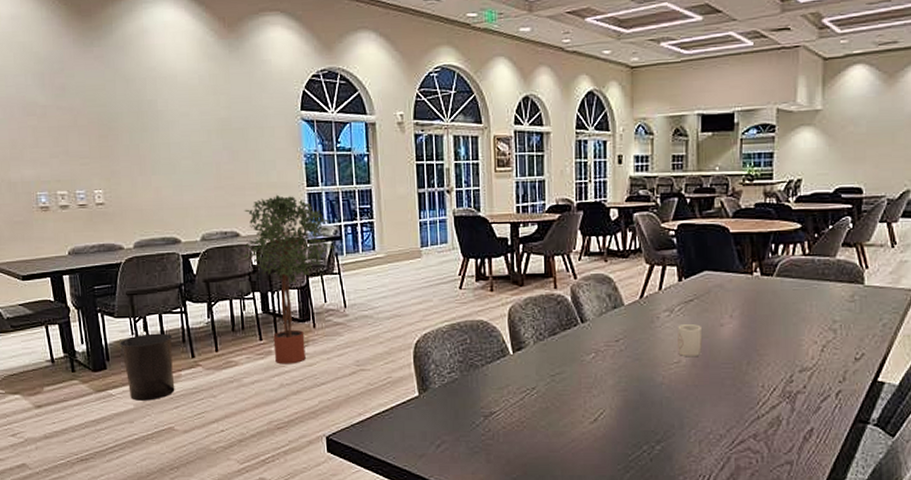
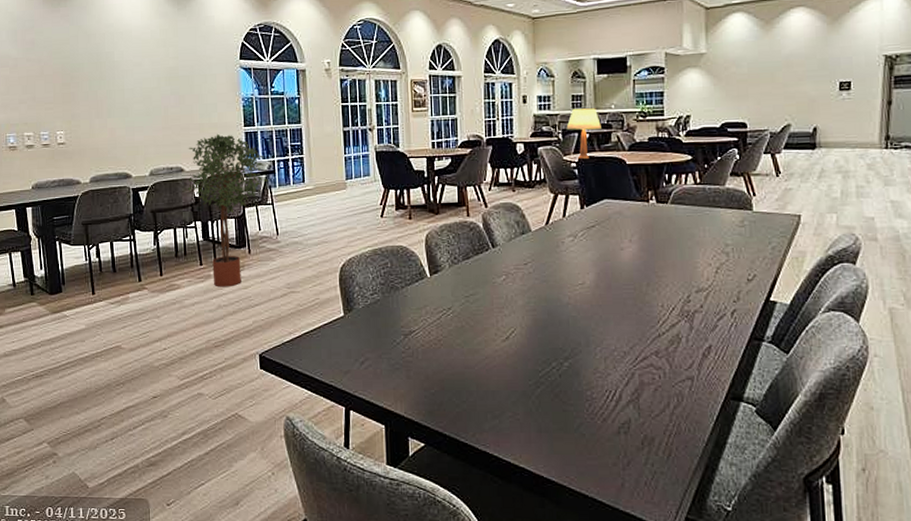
waste bin: present [120,333,175,401] -> none [75,259,123,321]
table lamp: none [665,168,704,228] -> present [566,106,601,160]
mug: present [678,324,703,357] -> none [581,248,605,279]

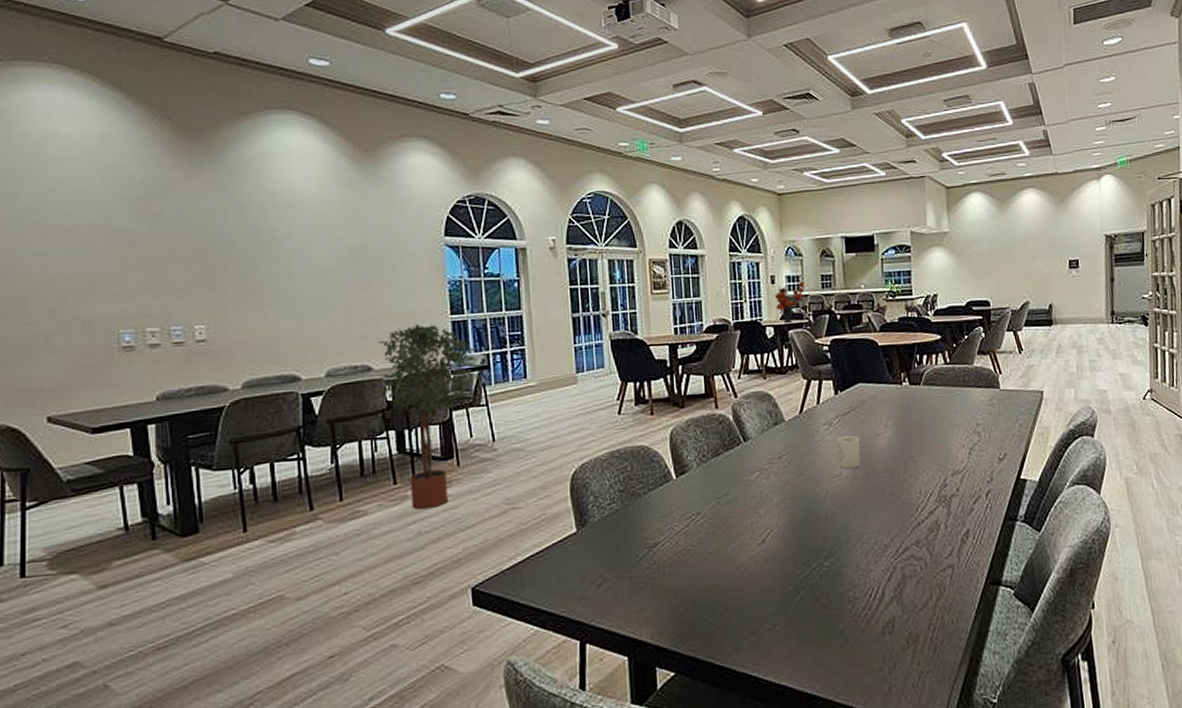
bouquet: none [525,99,556,141] -> present [774,280,805,324]
table lamp: present [566,106,601,160] -> none [816,286,852,343]
mug: none [581,248,605,279] -> present [837,436,862,469]

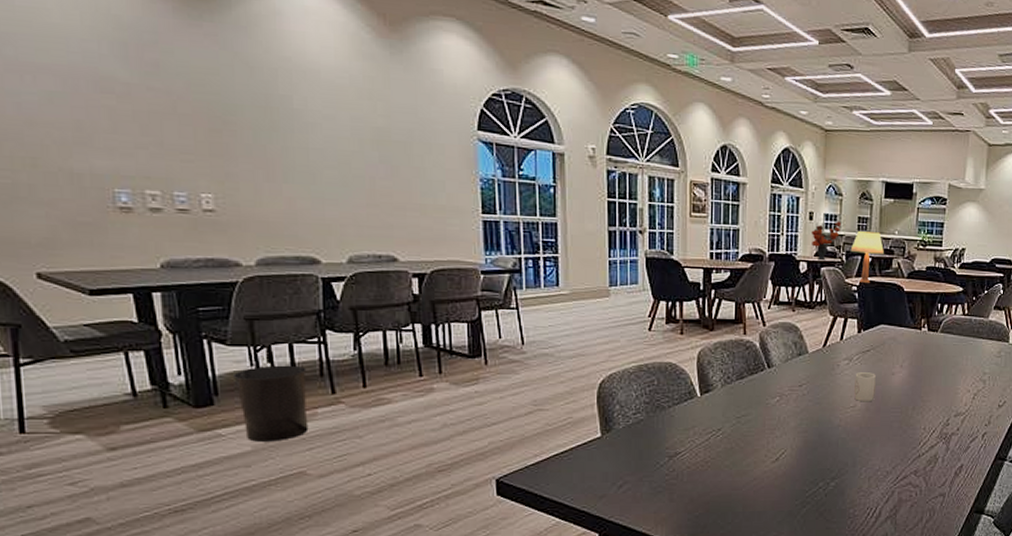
waste bin: none [218,484,287,568] -> present [233,365,309,442]
potted tree: present [377,323,483,510] -> none [403,218,514,403]
table lamp: none [816,286,852,343] -> present [850,229,884,284]

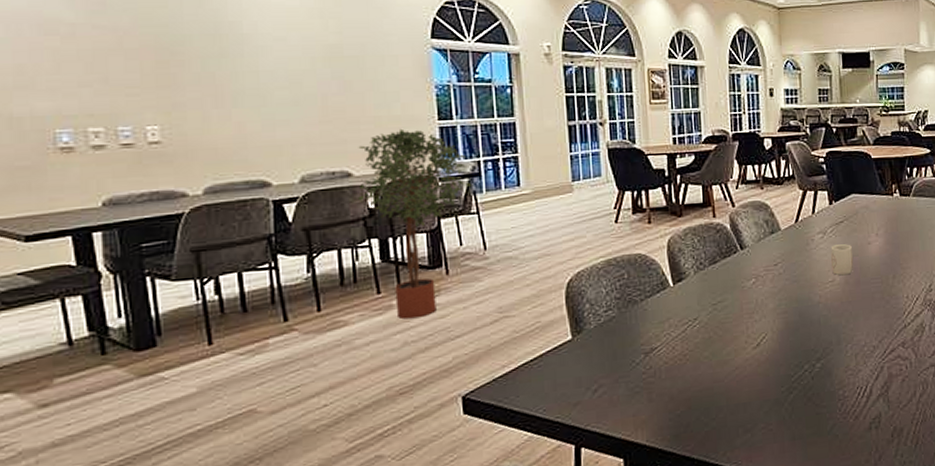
waste bin: present [233,365,309,442] -> none [178,294,259,382]
potted tree: none [403,218,514,403] -> present [358,128,474,320]
bouquet: present [811,217,842,261] -> none [772,93,803,136]
table lamp: present [850,229,884,284] -> none [813,100,848,155]

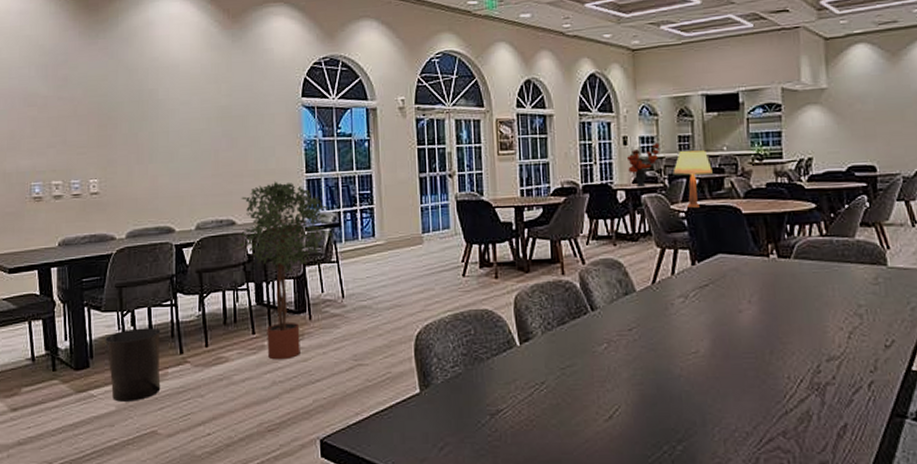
waste bin: none [178,294,259,382] -> present [105,327,161,402]
bouquet: none [772,93,803,136] -> present [626,141,660,188]
table lamp: none [813,100,848,155] -> present [672,148,713,209]
mug: present [831,244,854,276] -> none [694,311,721,347]

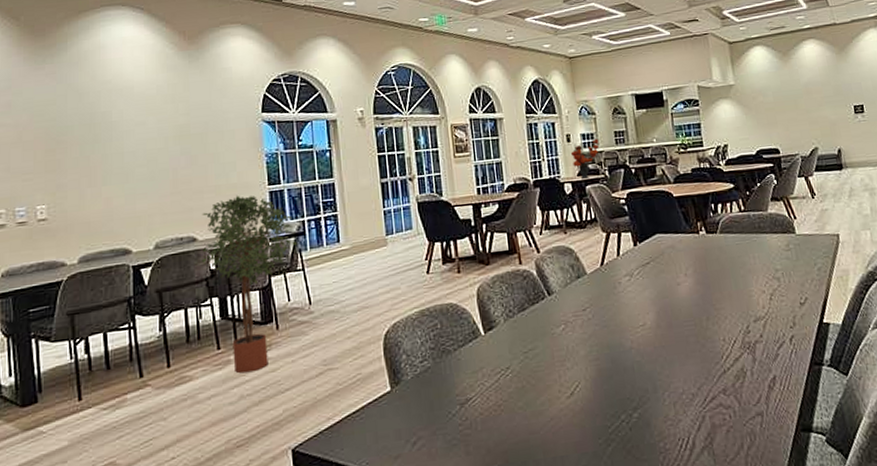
waste bin: present [105,327,161,402] -> none [56,353,119,436]
table lamp: present [672,148,713,209] -> none [611,141,646,196]

